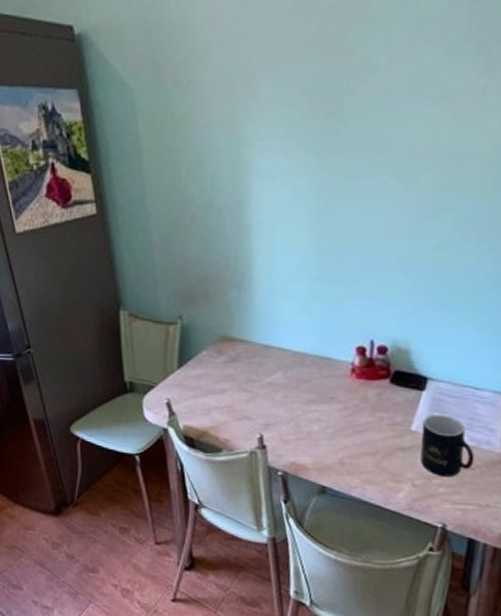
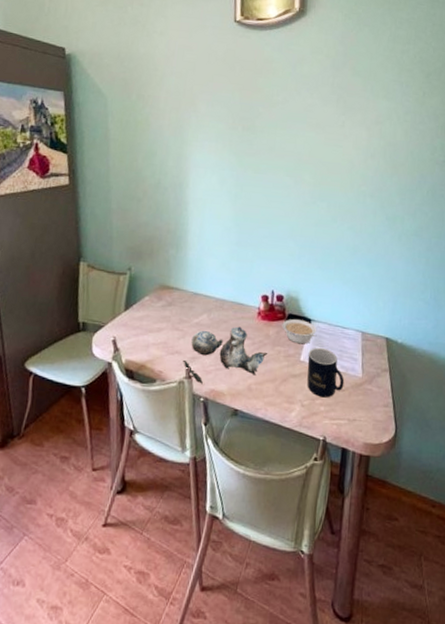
teapot: none [254,387,366,455] -> present [183,326,268,383]
legume: none [385,377,435,410] -> present [282,319,316,344]

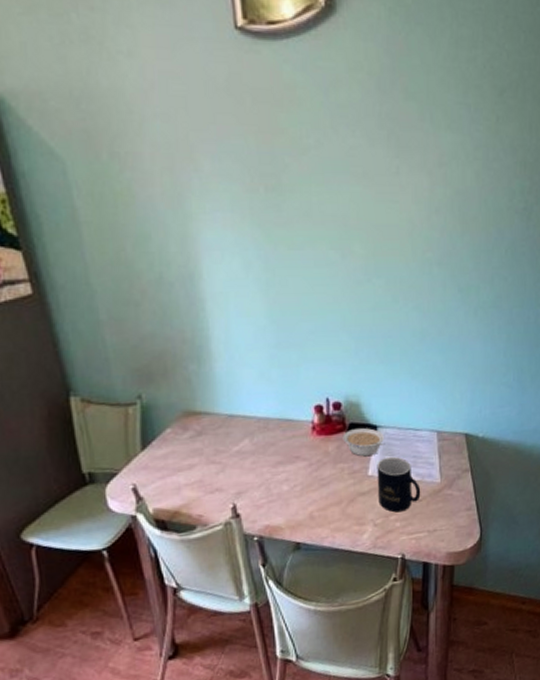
teapot: present [183,326,268,383] -> none [226,447,330,521]

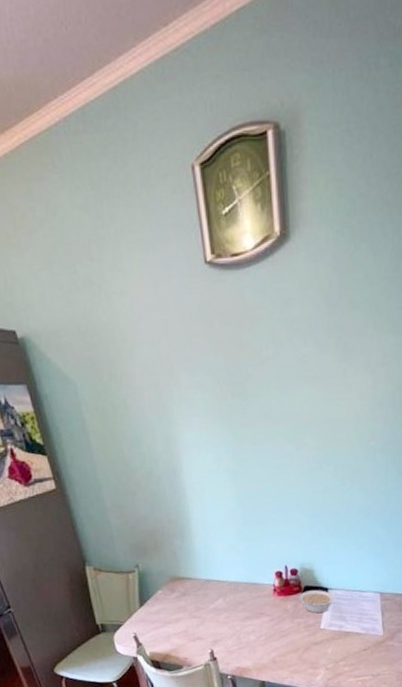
mug: present [377,456,421,513] -> none [328,613,366,659]

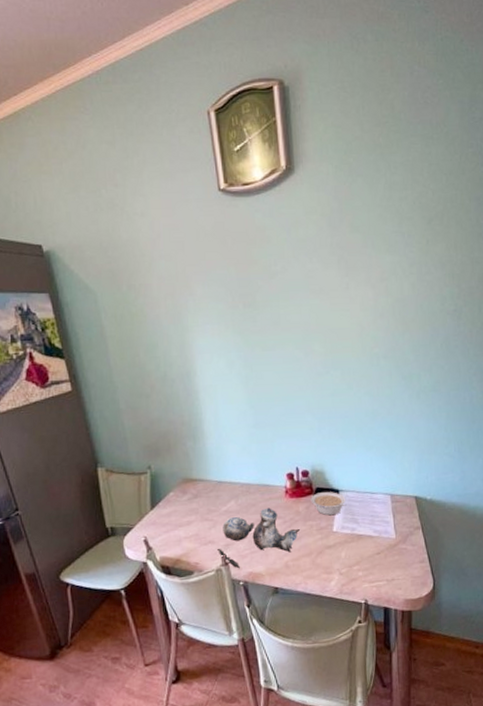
teapot: none [206,605,288,663] -> present [217,507,301,568]

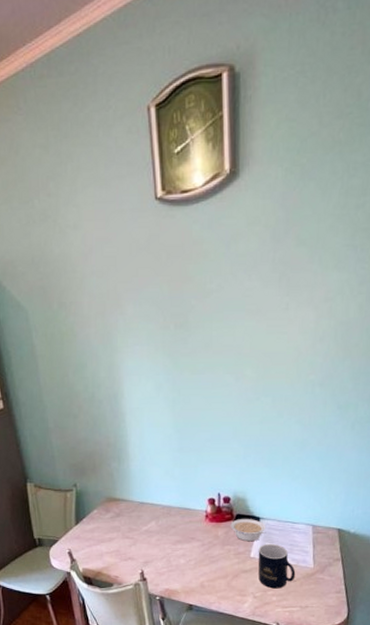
teapot: present [217,507,301,568] -> none [136,530,218,584]
mug: none [340,515,379,564] -> present [258,543,296,589]

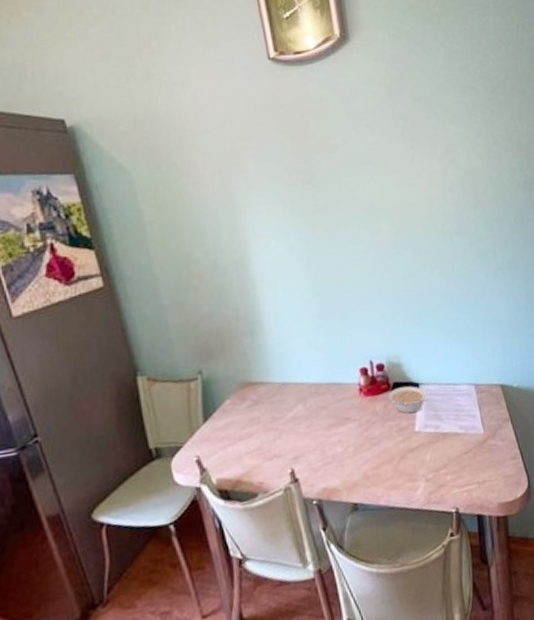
mug: present [258,543,296,589] -> none [422,411,467,467]

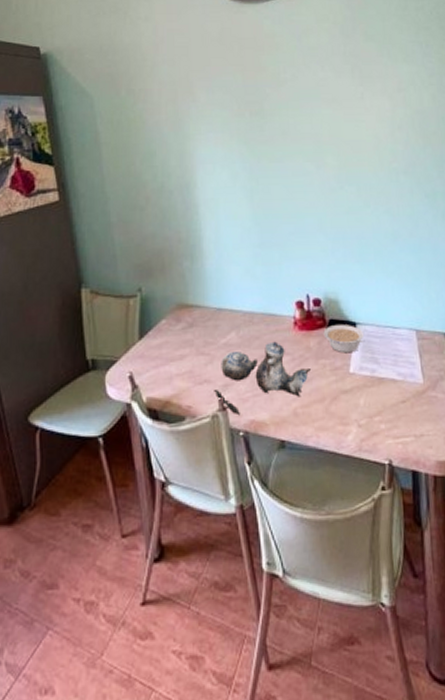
teapot: none [284,409,379,485] -> present [214,341,312,414]

